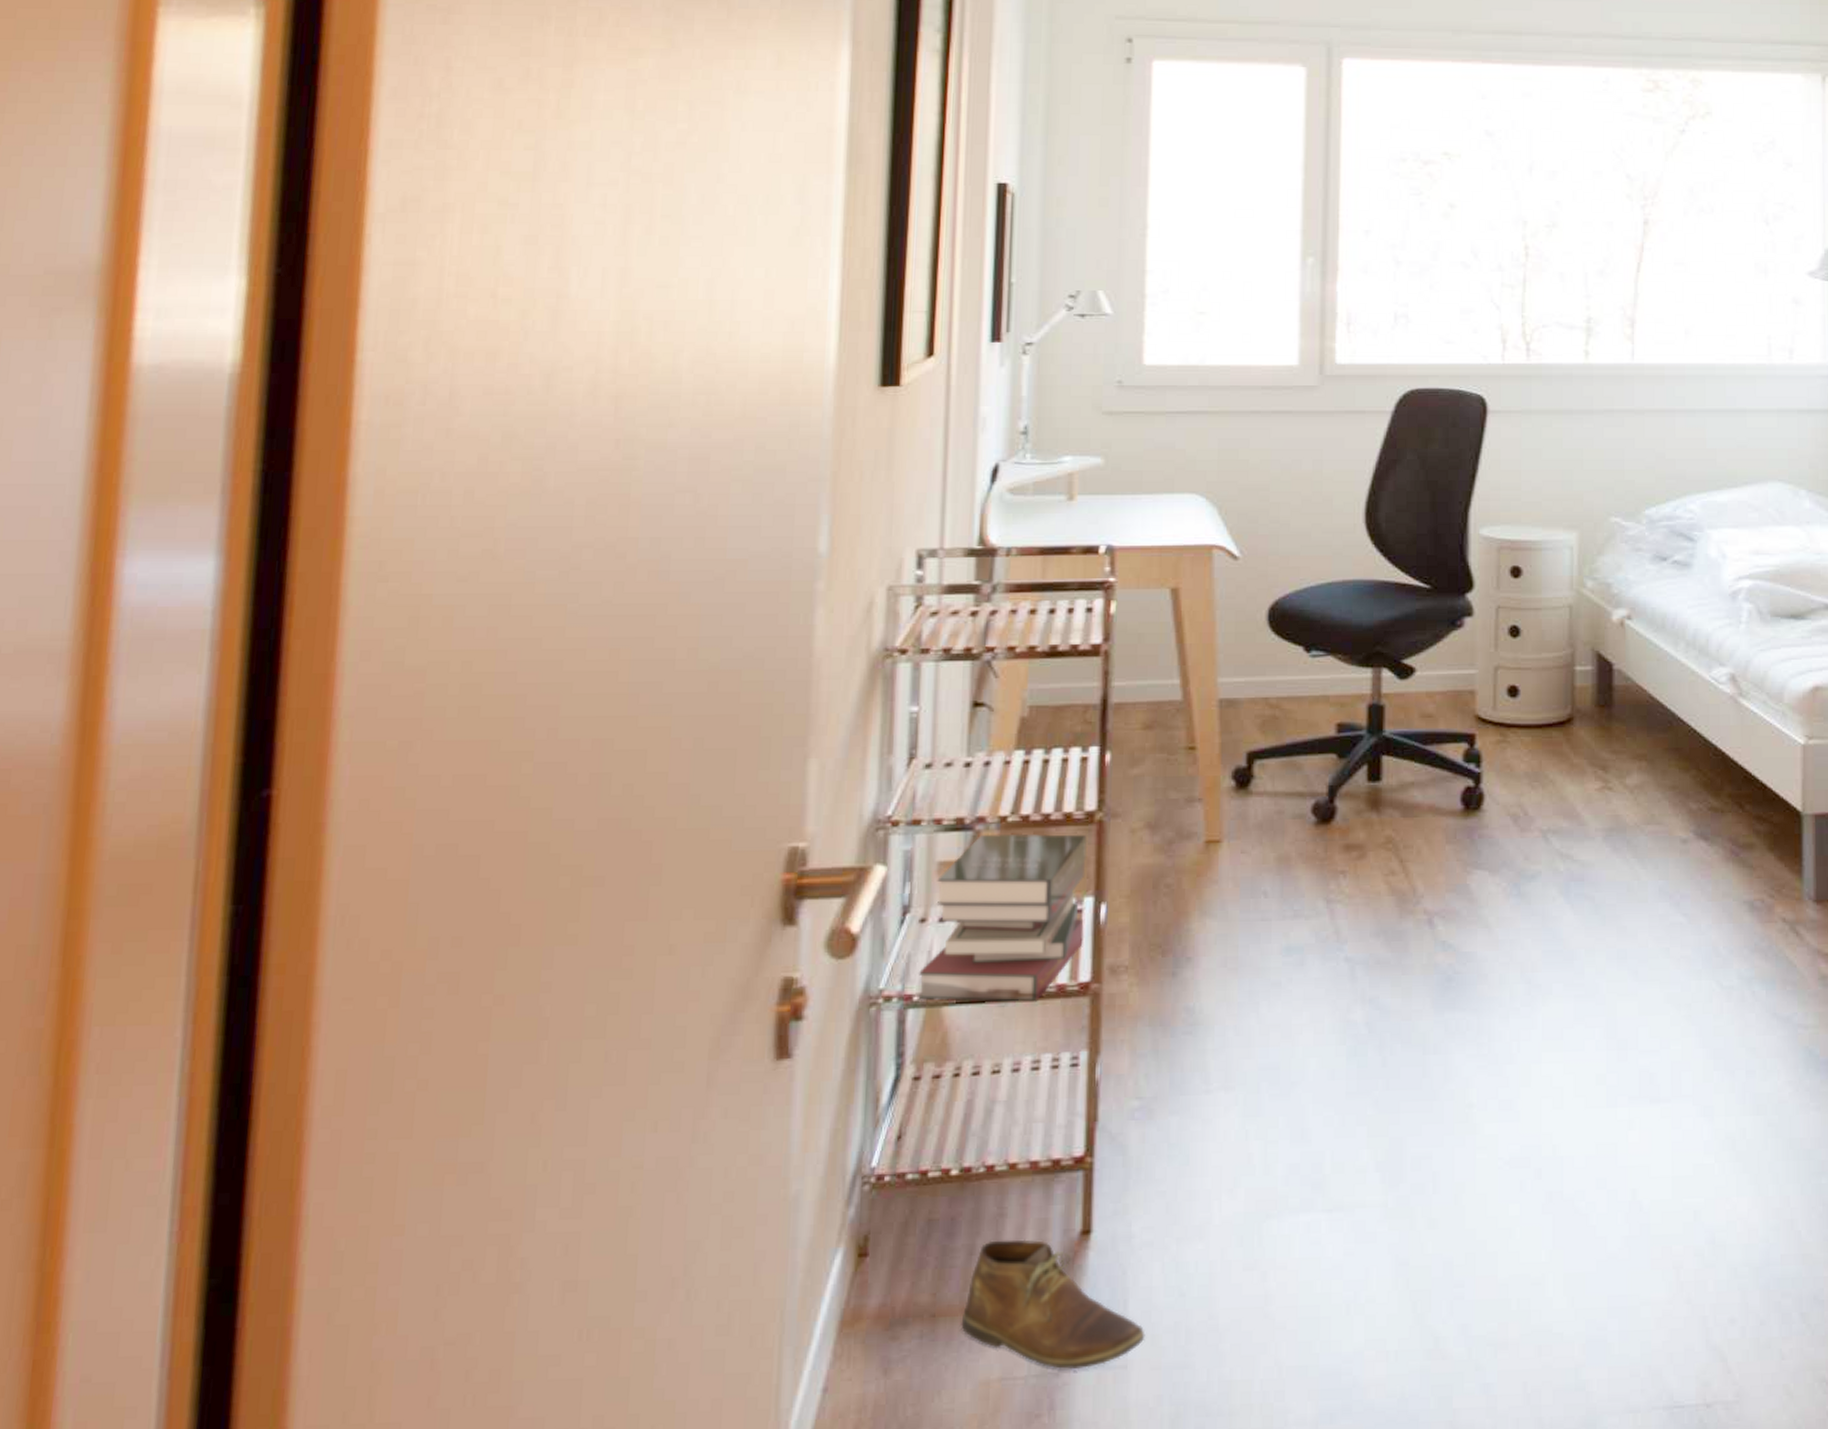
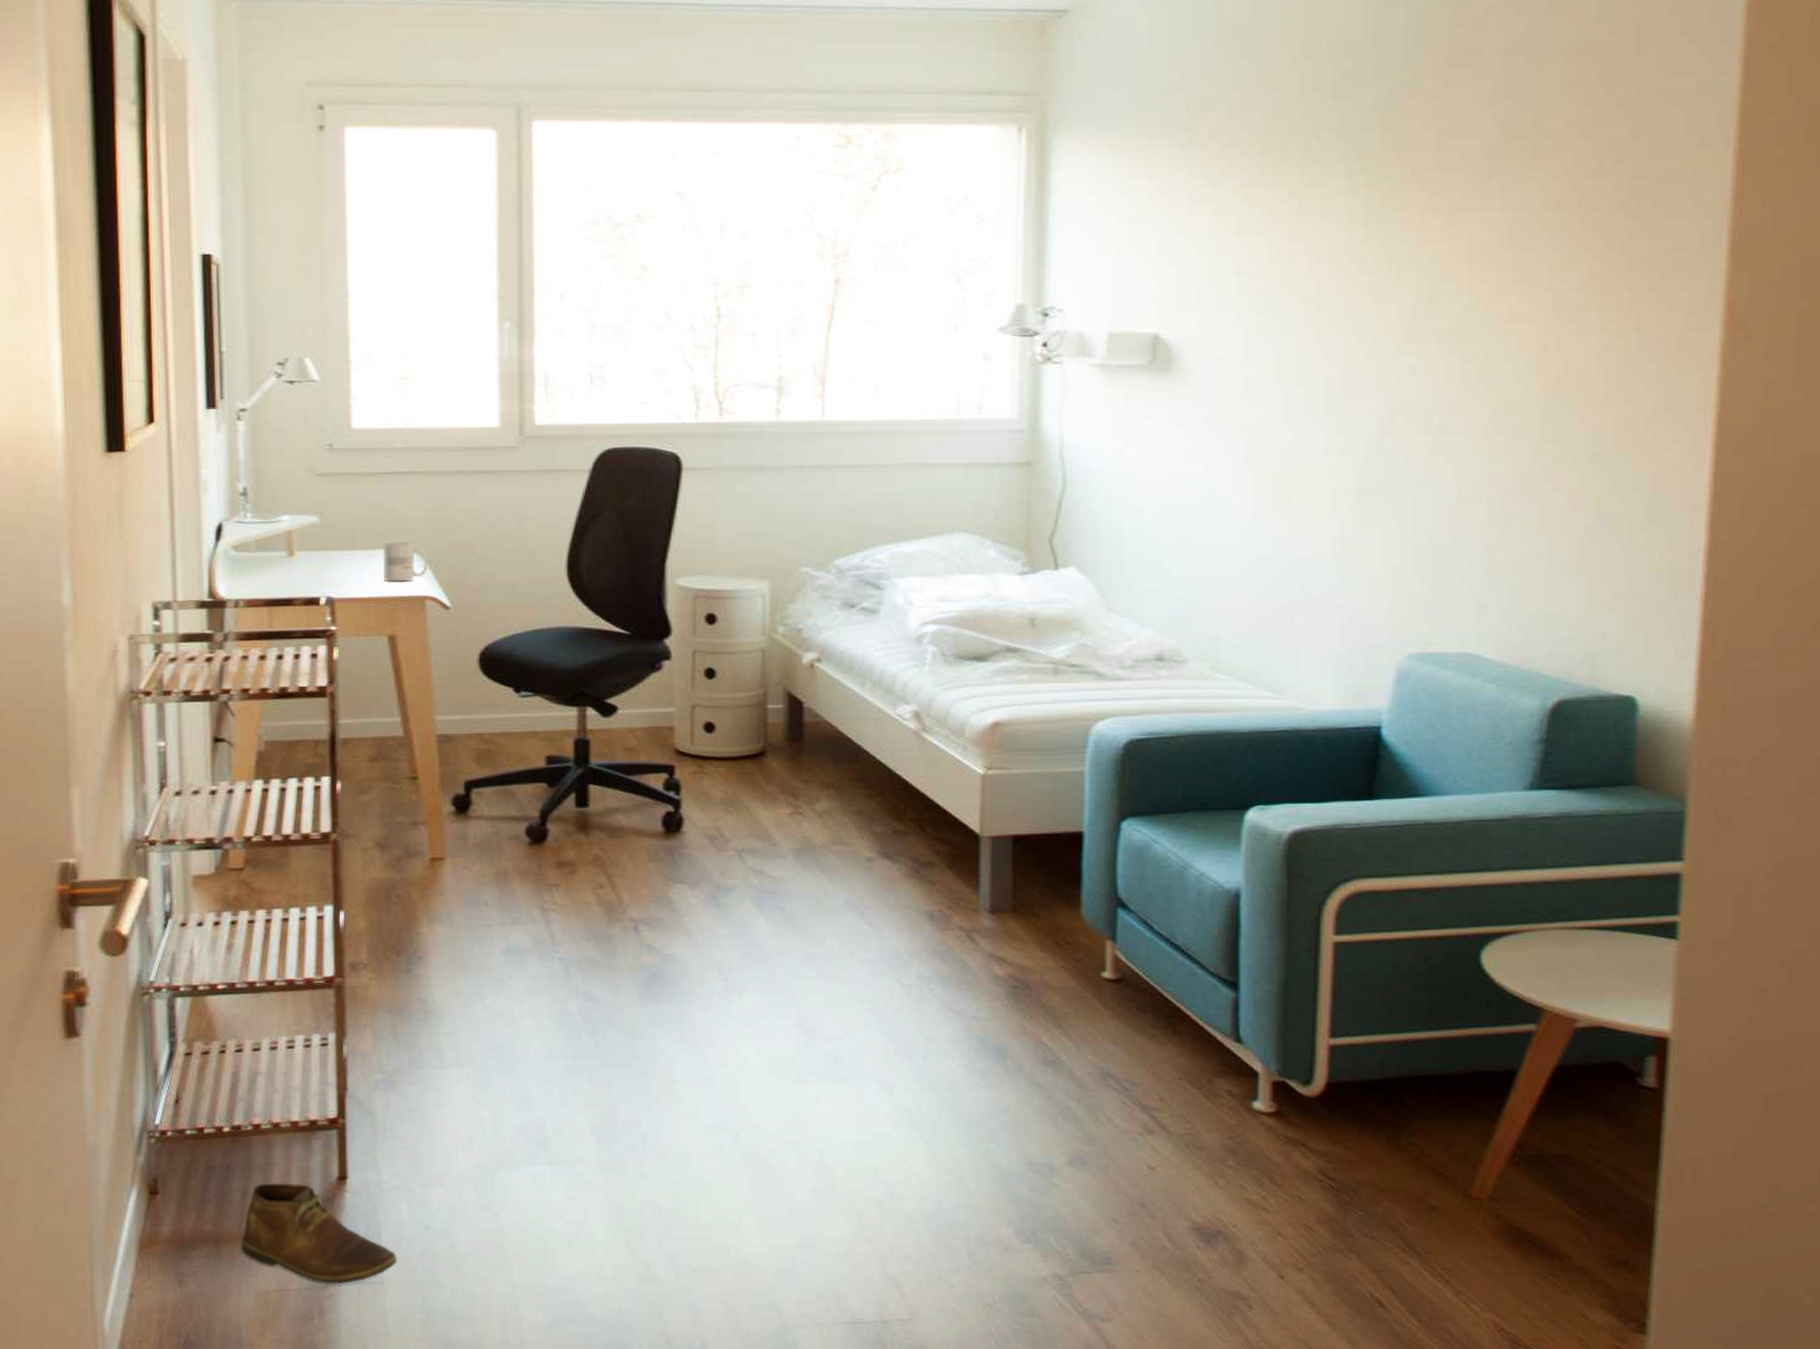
books: present [918,833,1088,1003] -> none [183,851,326,993]
mug: none [1168,485,1219,529] -> present [382,541,429,582]

